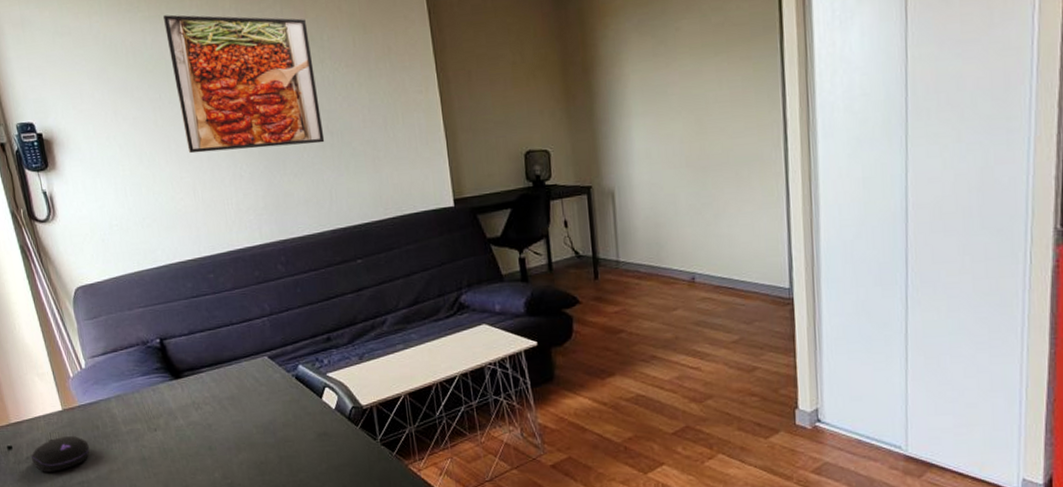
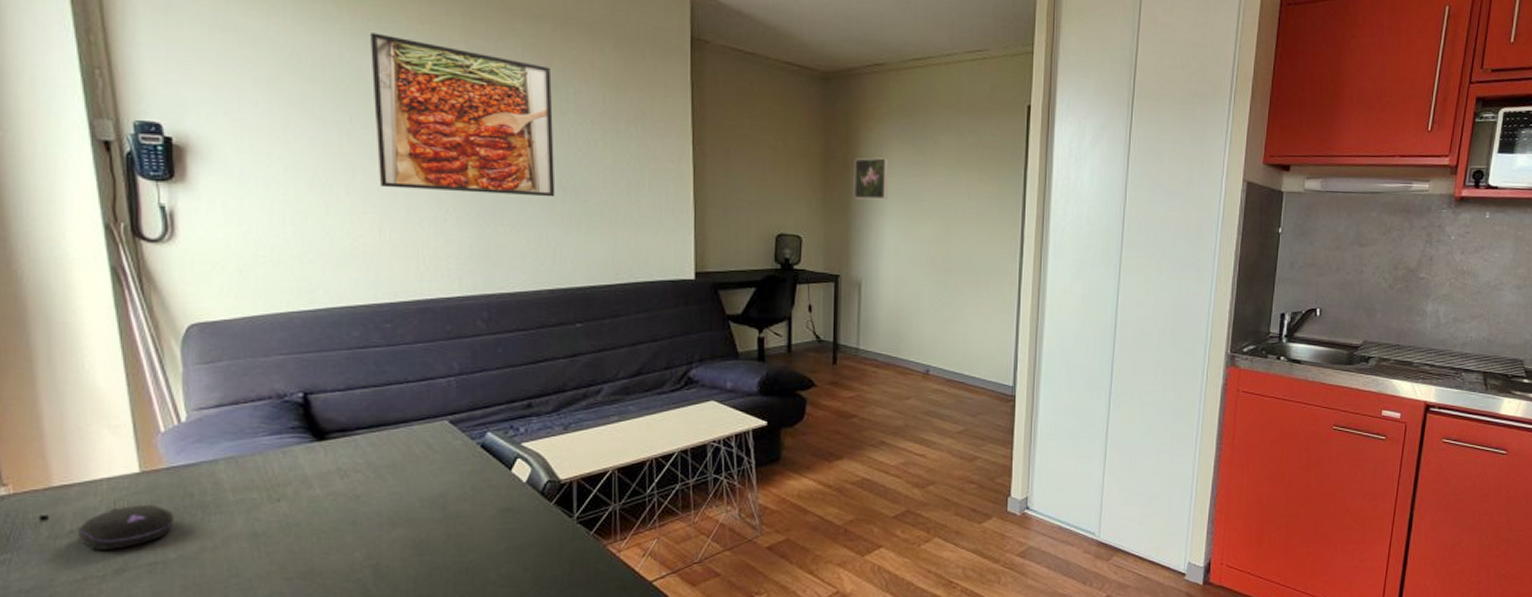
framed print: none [594,55,632,104] -> present [853,157,888,200]

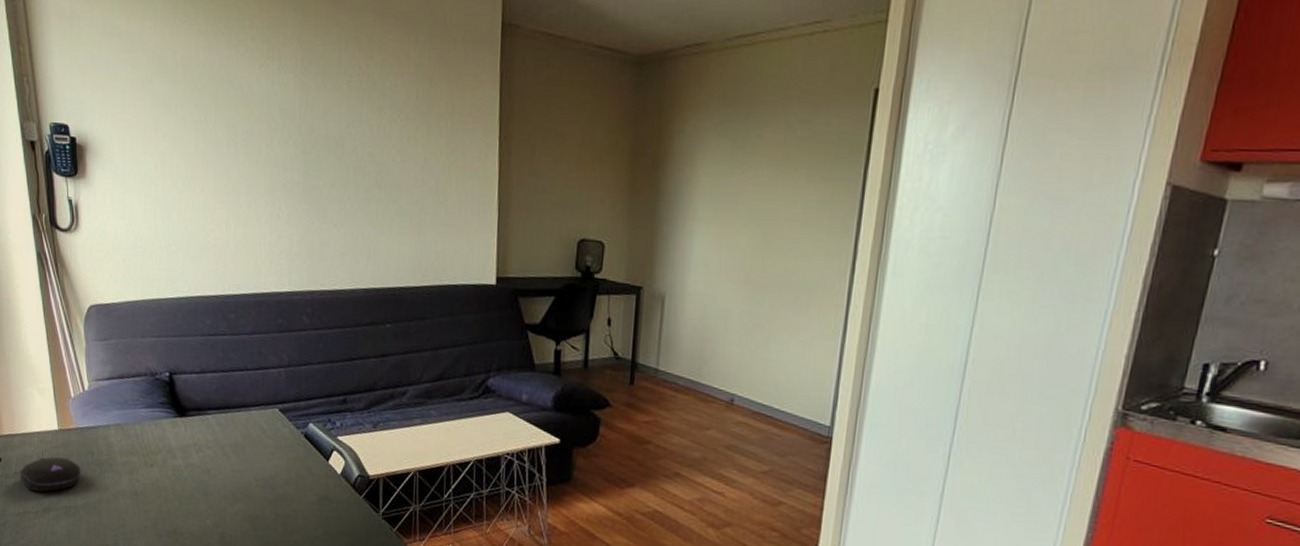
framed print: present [369,33,556,197] -> none [219,33,372,196]
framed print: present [853,157,888,200] -> none [662,154,703,203]

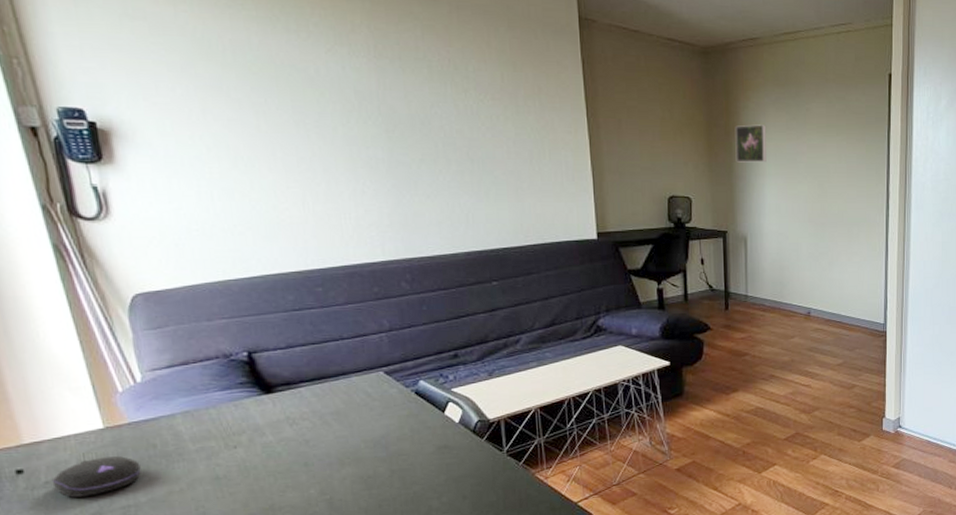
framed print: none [662,154,703,203] -> present [735,124,767,163]

